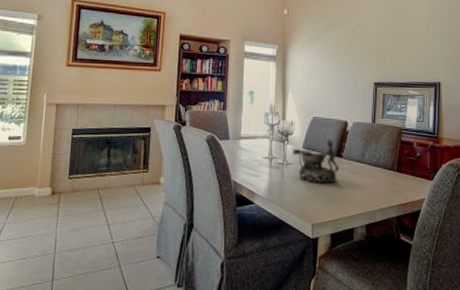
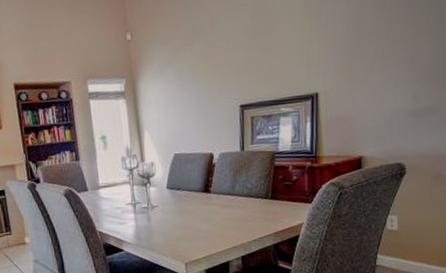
decorative bowl: present [293,139,340,183] -> none [157,175,209,222]

